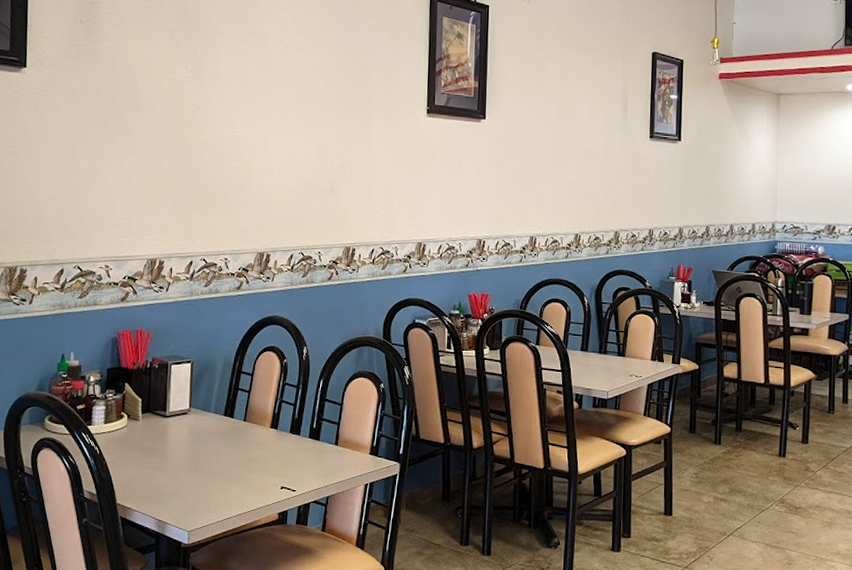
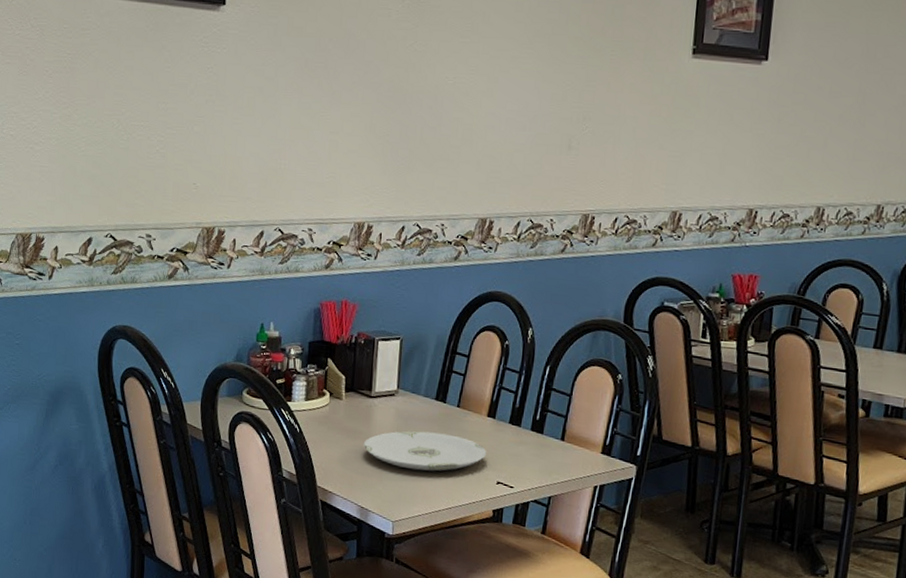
plate: none [159,445,272,482] -> present [363,430,487,472]

